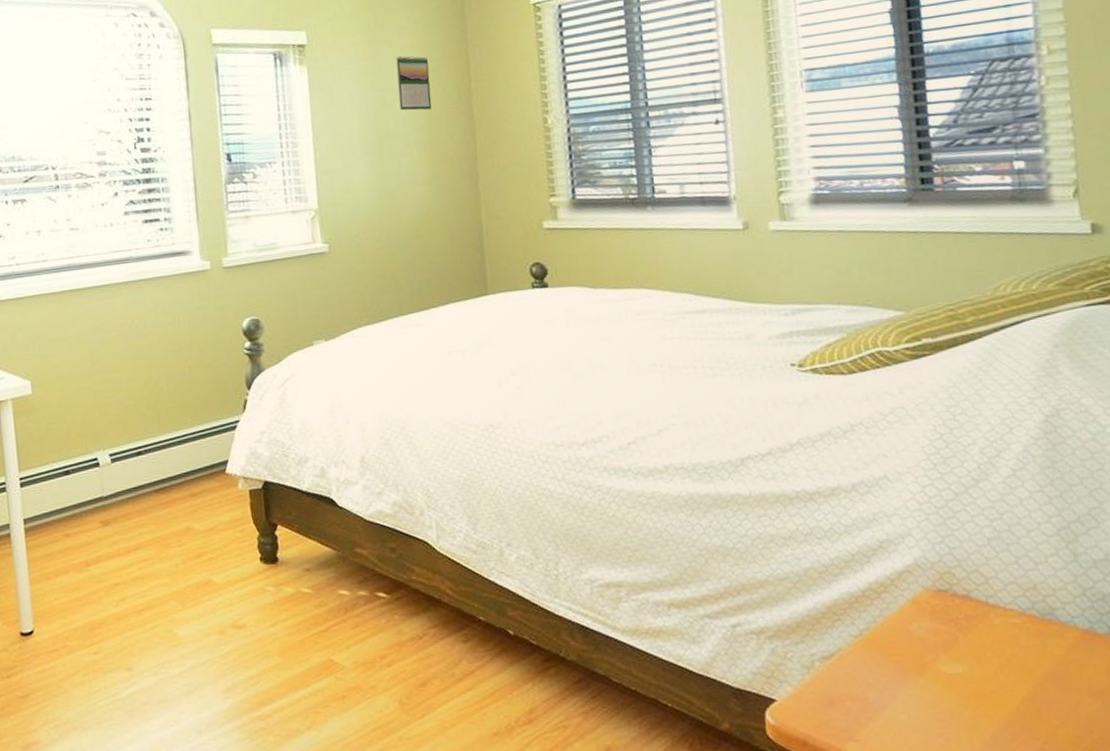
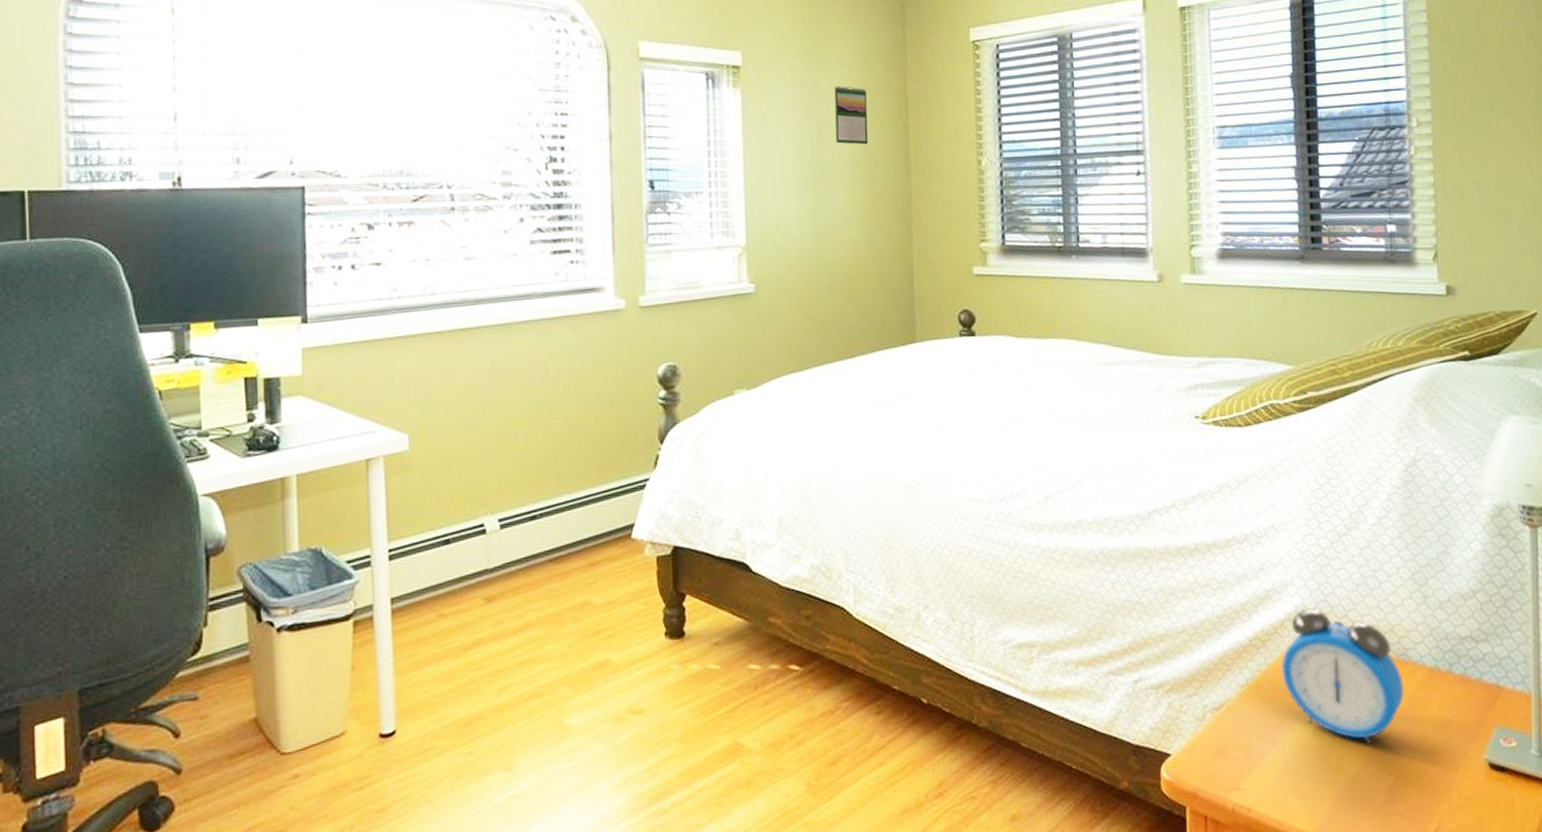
alarm clock: none [899,561,1052,706] -> present [1281,608,1404,745]

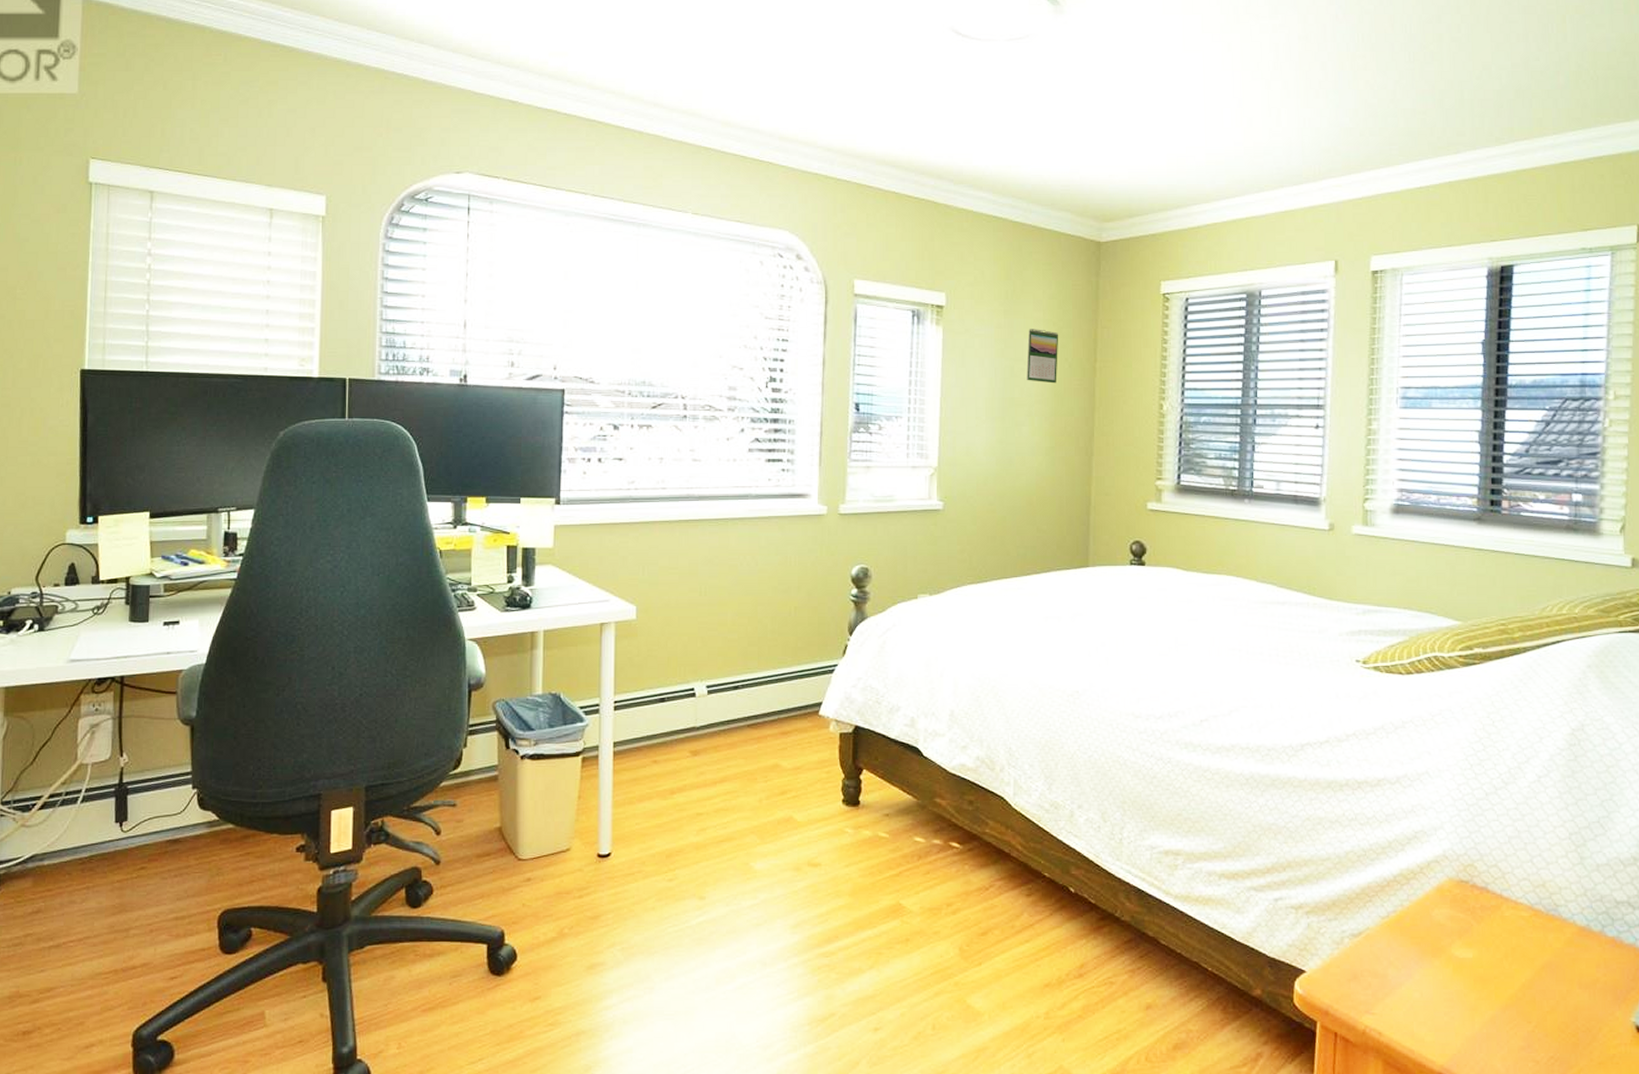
alarm clock: present [1281,608,1404,745] -> none [1424,853,1551,991]

